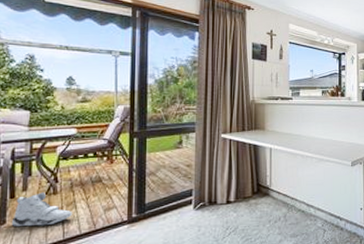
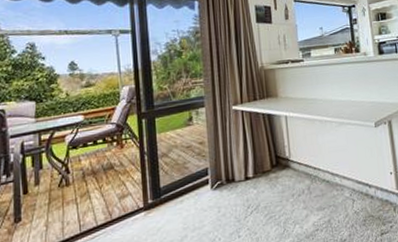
sneaker: present [11,192,72,227] -> none [26,185,87,224]

